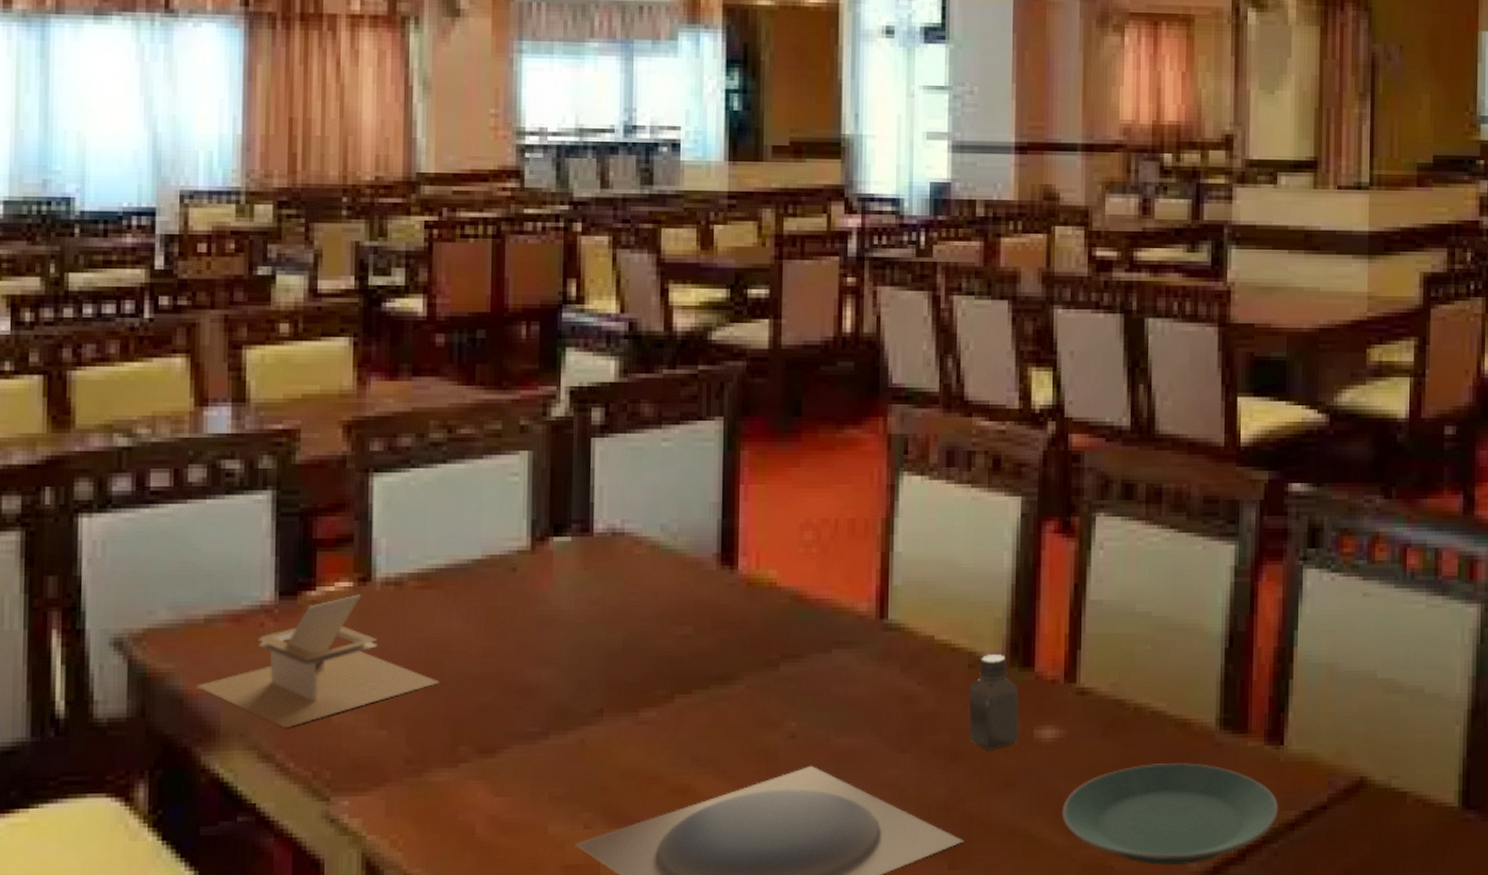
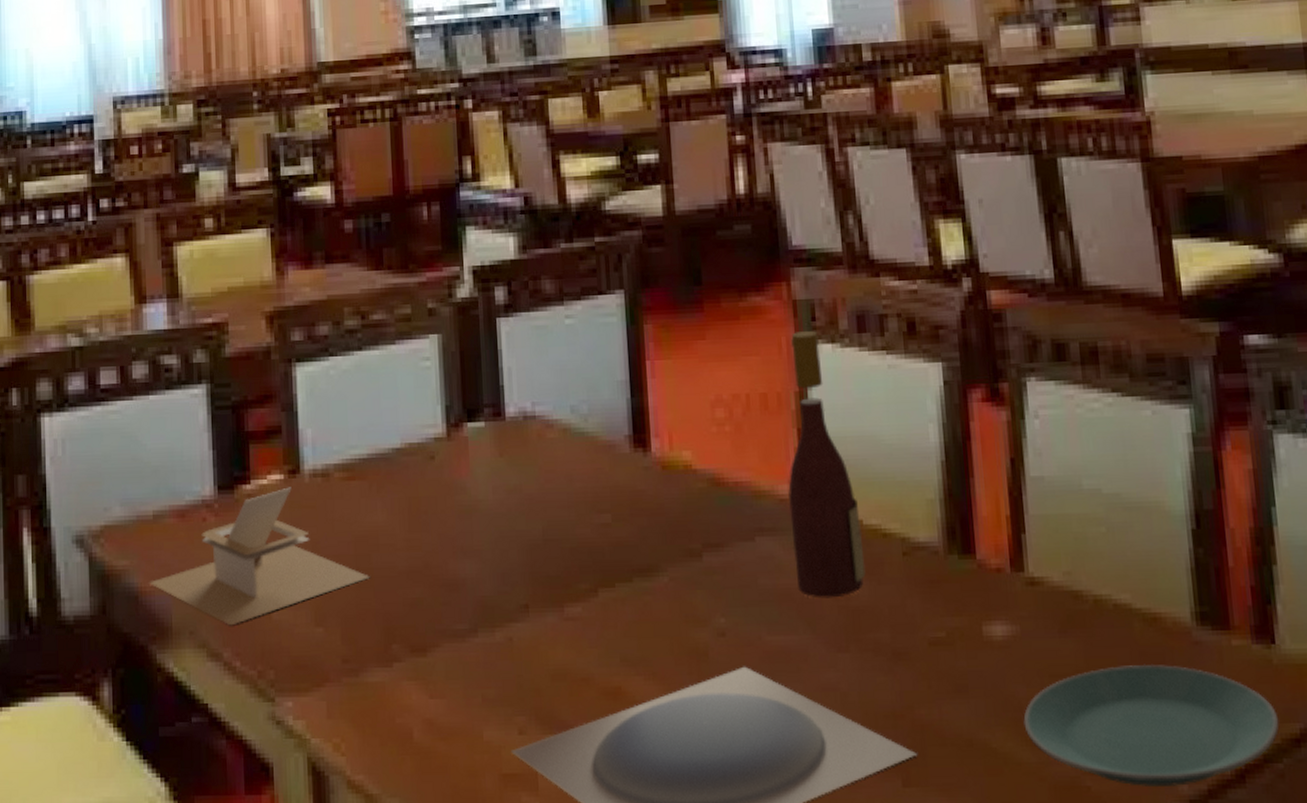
wine bottle: none [866,462,933,705] -> present [788,330,866,599]
saltshaker: present [968,653,1020,751] -> none [906,539,966,650]

